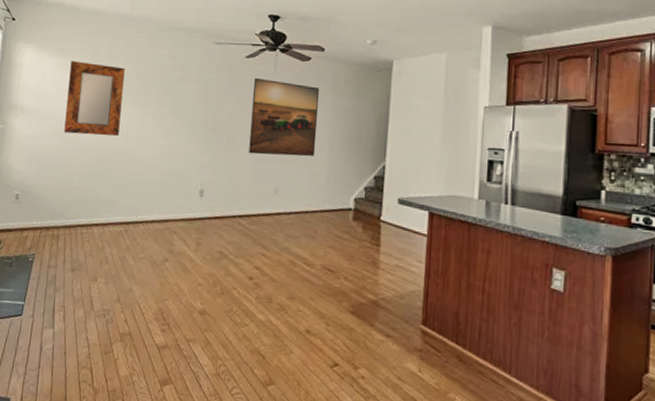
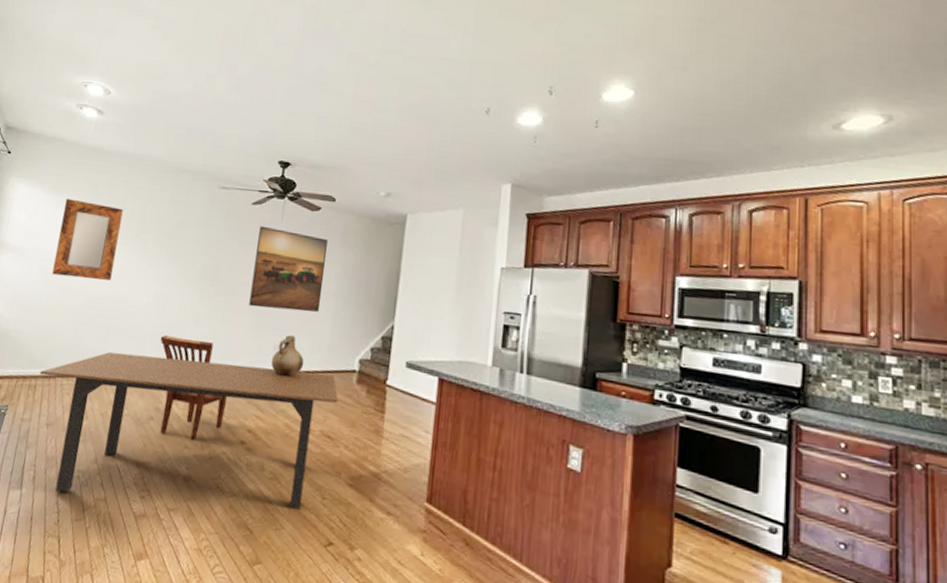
dining table: none [60,201,337,336] -> present [39,352,339,510]
dining chair: none [168,184,234,279] -> present [160,335,227,441]
ceramic jug: none [272,179,303,218] -> present [270,335,304,378]

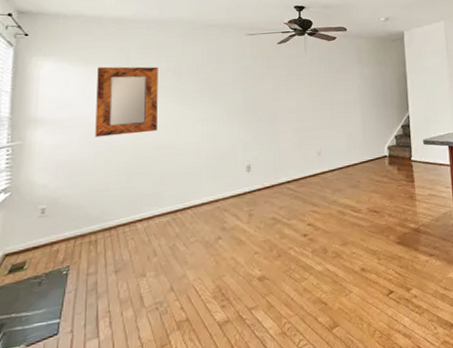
dining table: present [39,352,339,510] -> none [98,163,377,328]
dining chair: present [160,335,227,441] -> none [215,162,285,249]
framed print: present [249,225,328,312] -> none [288,59,350,126]
ceramic jug: present [270,335,304,378] -> none [317,141,345,175]

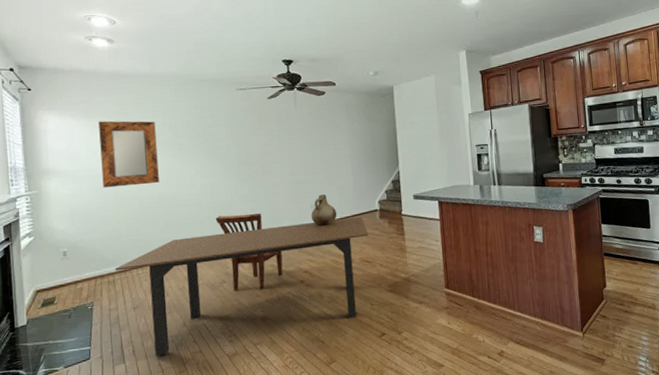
dining table: none [98,163,377,328] -> present [115,216,369,356]
dining chair: none [215,162,285,249] -> present [215,213,283,291]
ceramic jug: none [317,141,345,175] -> present [311,194,337,227]

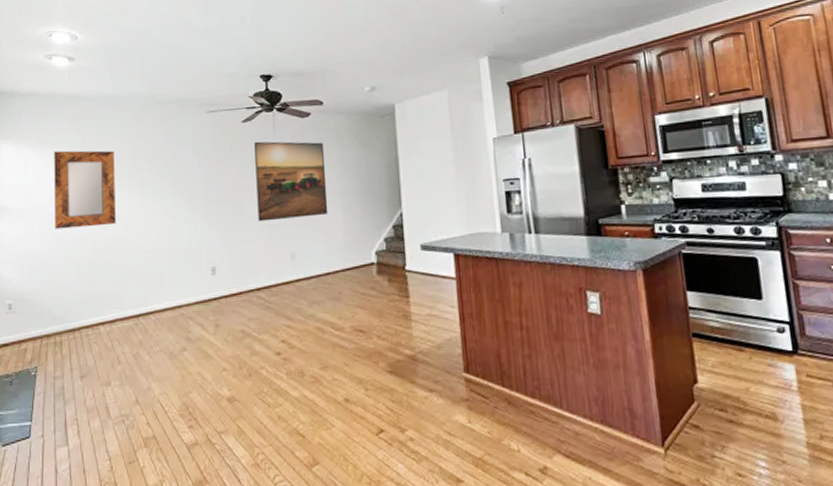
dining table: present [115,216,369,356] -> none [62,271,363,440]
dining chair: present [215,213,283,291] -> none [177,264,256,362]
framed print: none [279,114,341,179] -> present [254,141,329,222]
ceramic jug: present [311,194,337,227] -> none [290,242,323,283]

